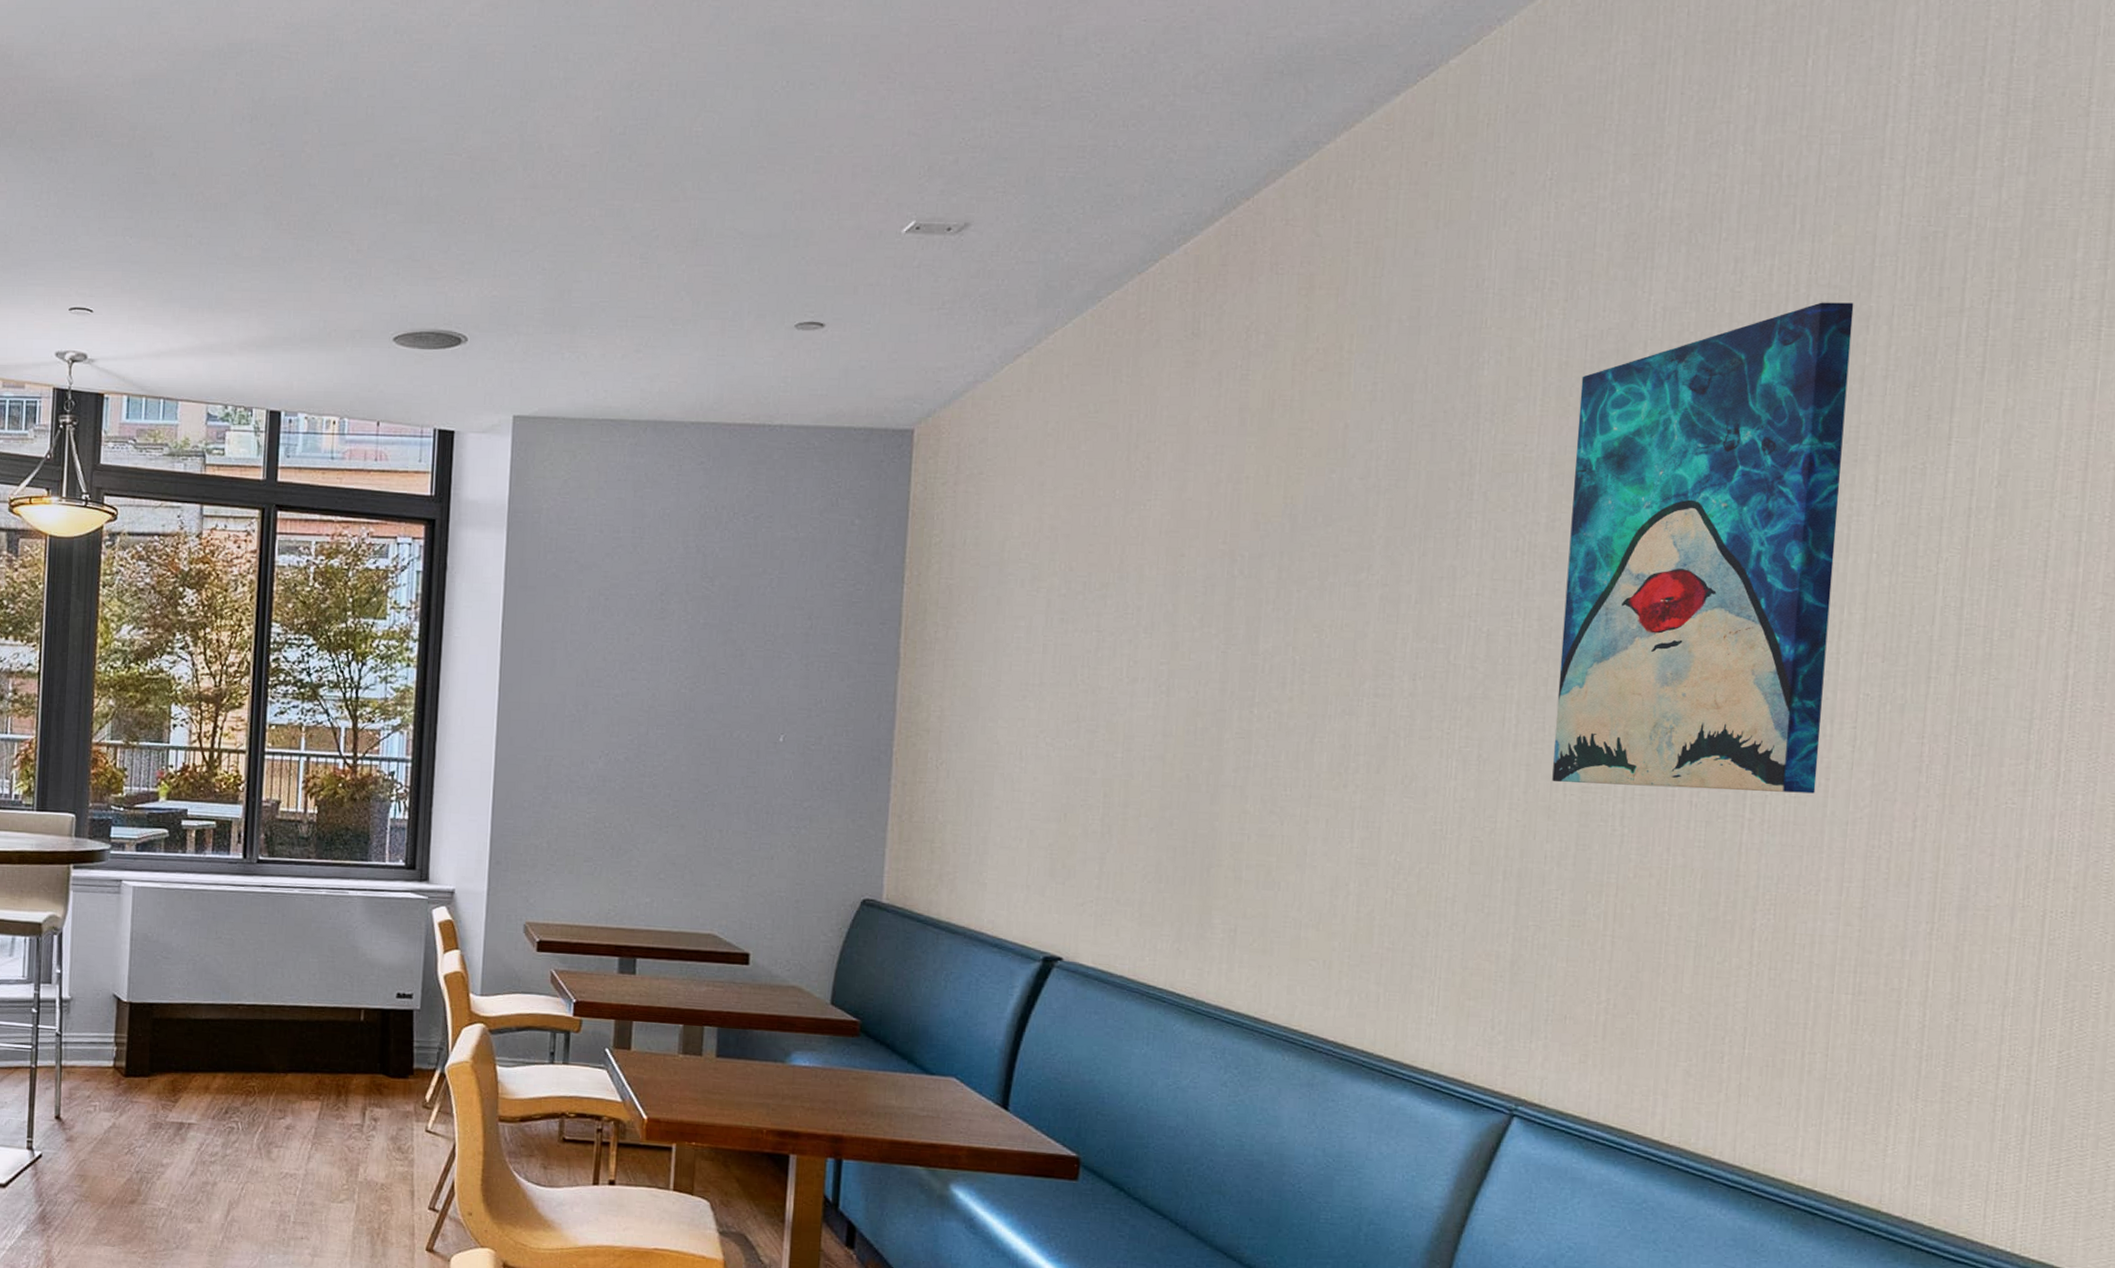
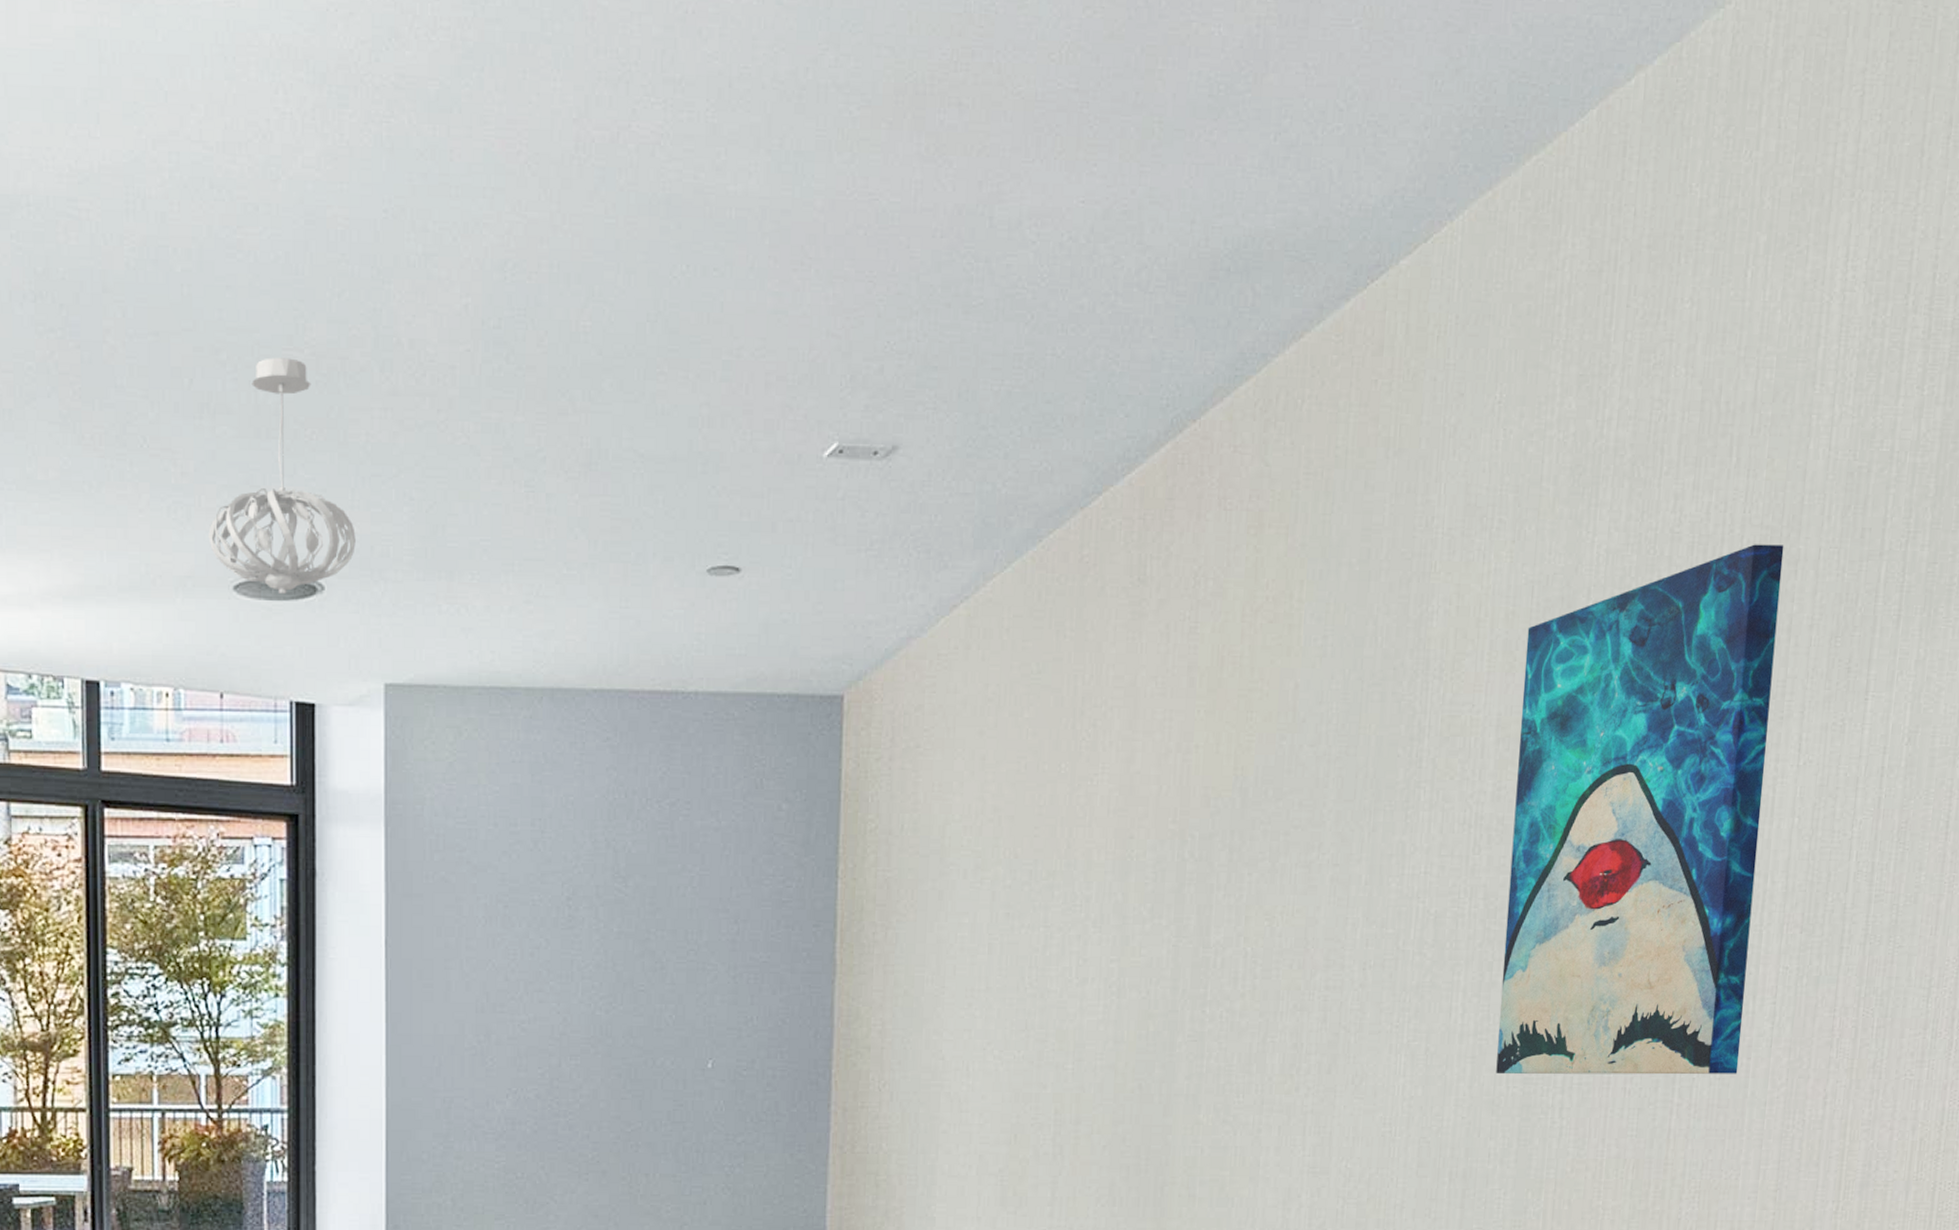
pendant light: none [375,161,496,345] -> present [208,357,356,595]

